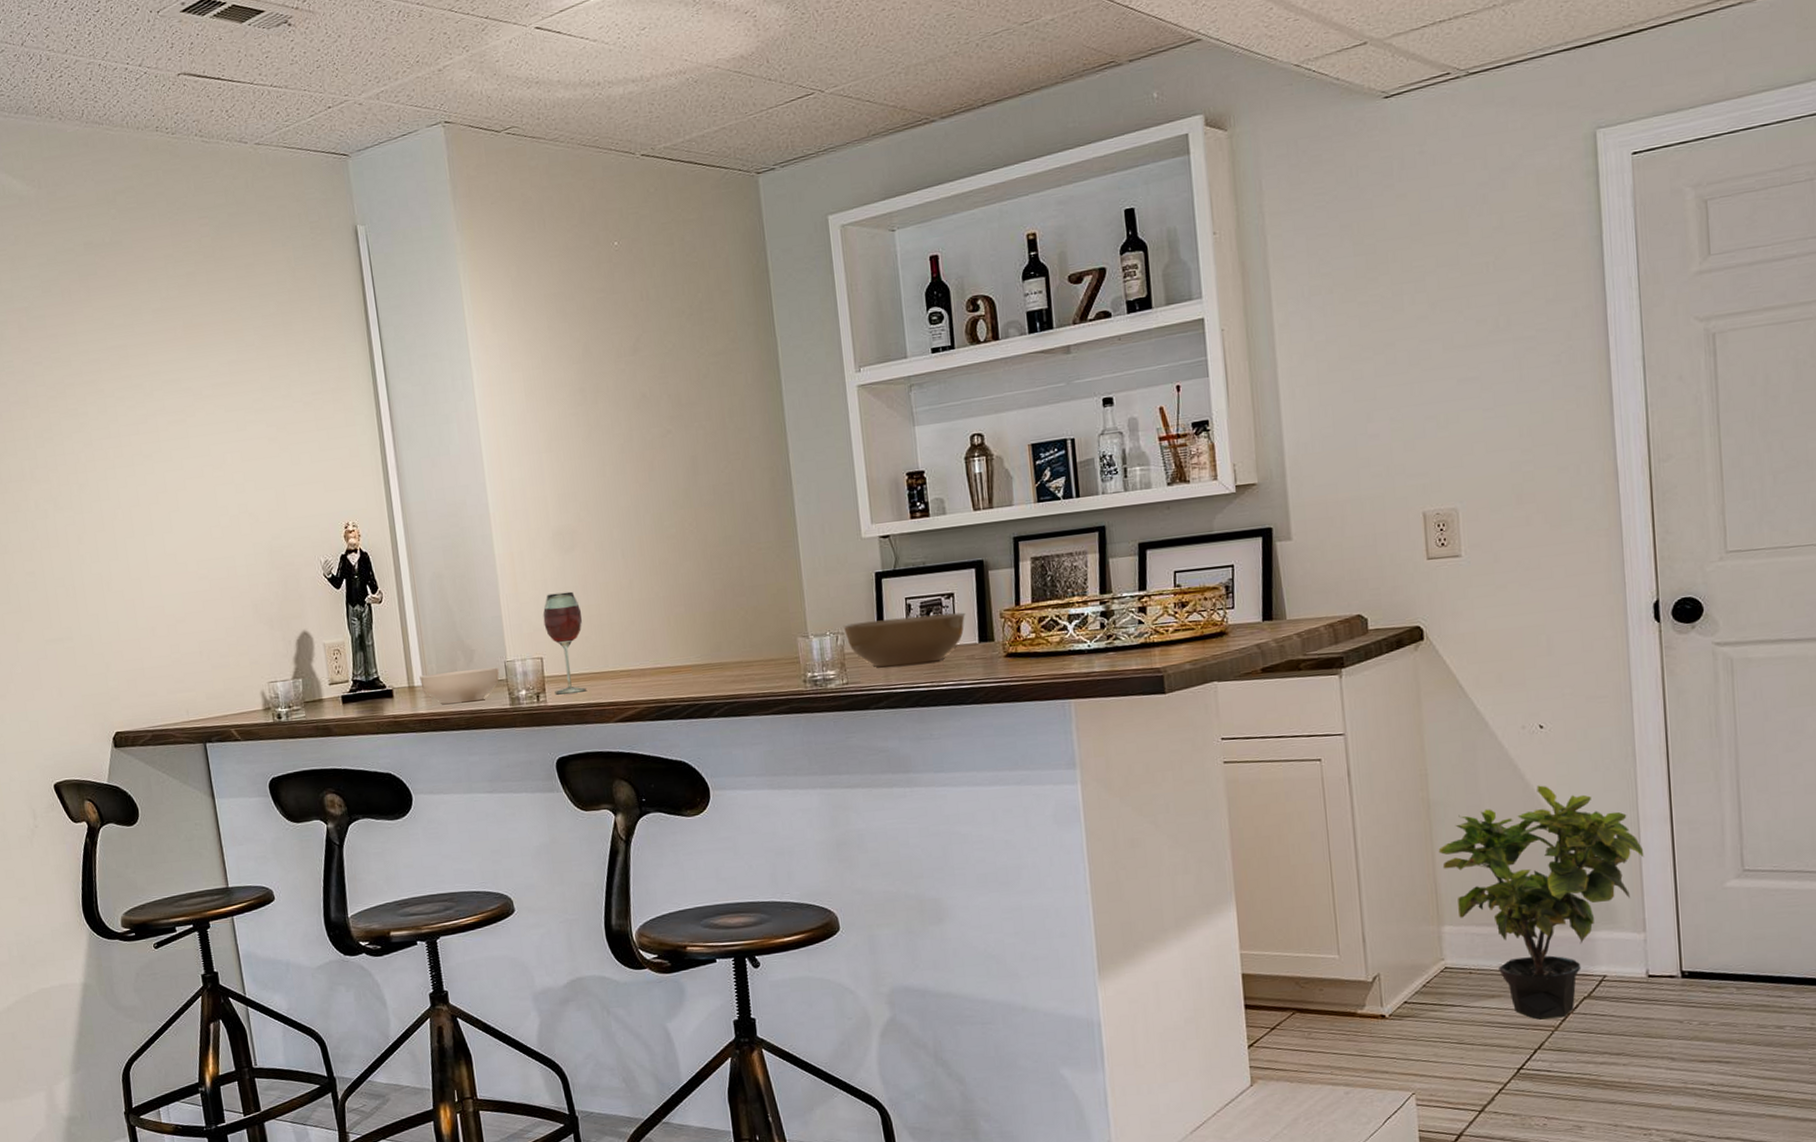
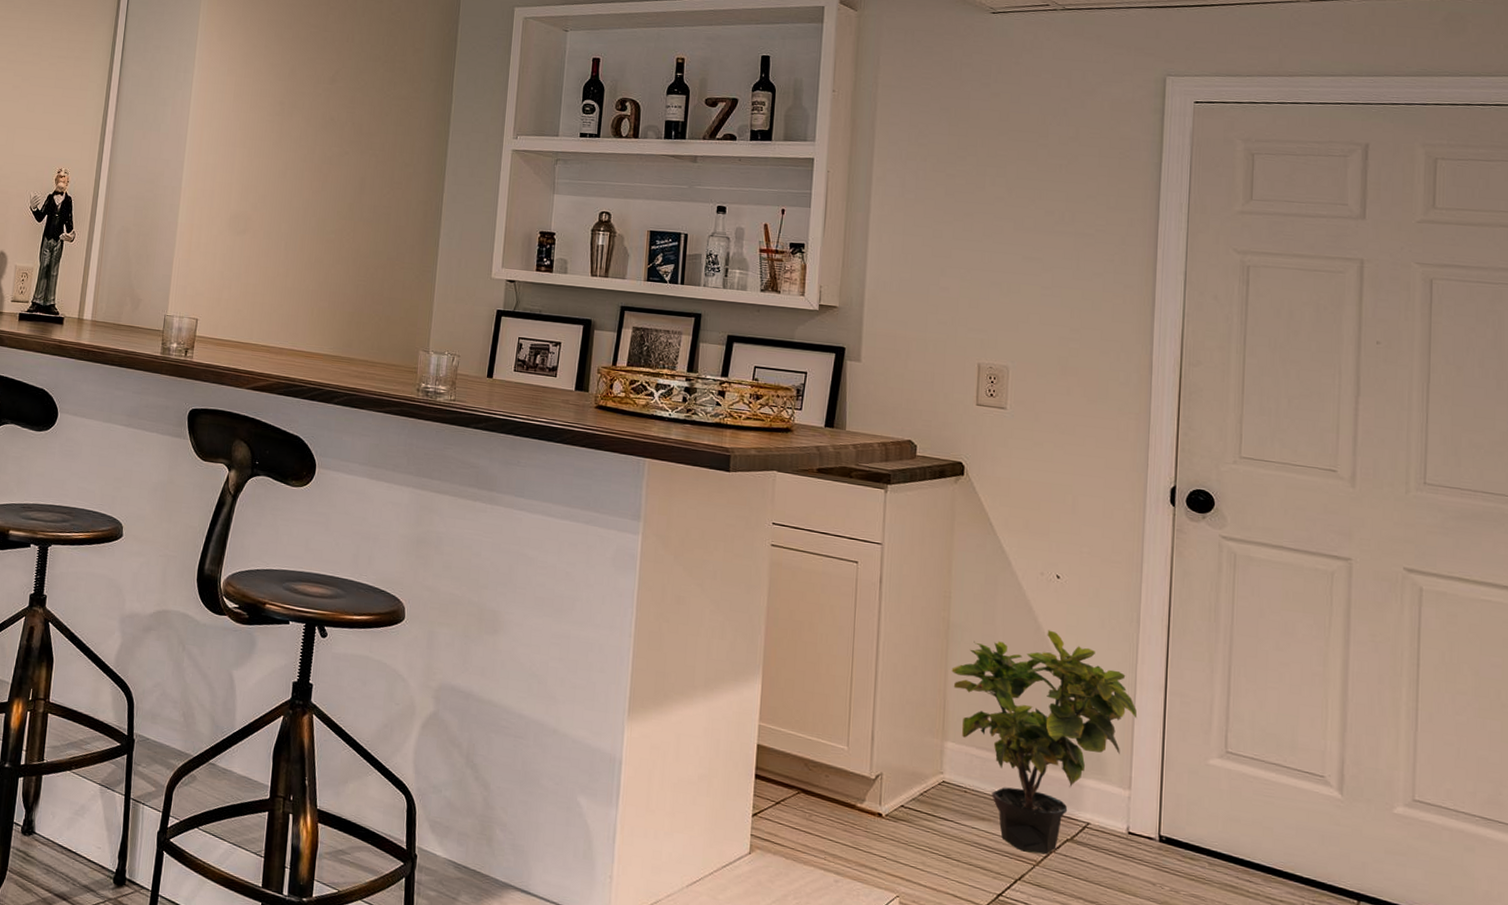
bowl: present [420,667,500,705] -> none [89,311,160,344]
wineglass: present [543,591,586,695] -> none [201,266,240,357]
bowl: present [843,612,966,669] -> none [460,348,568,400]

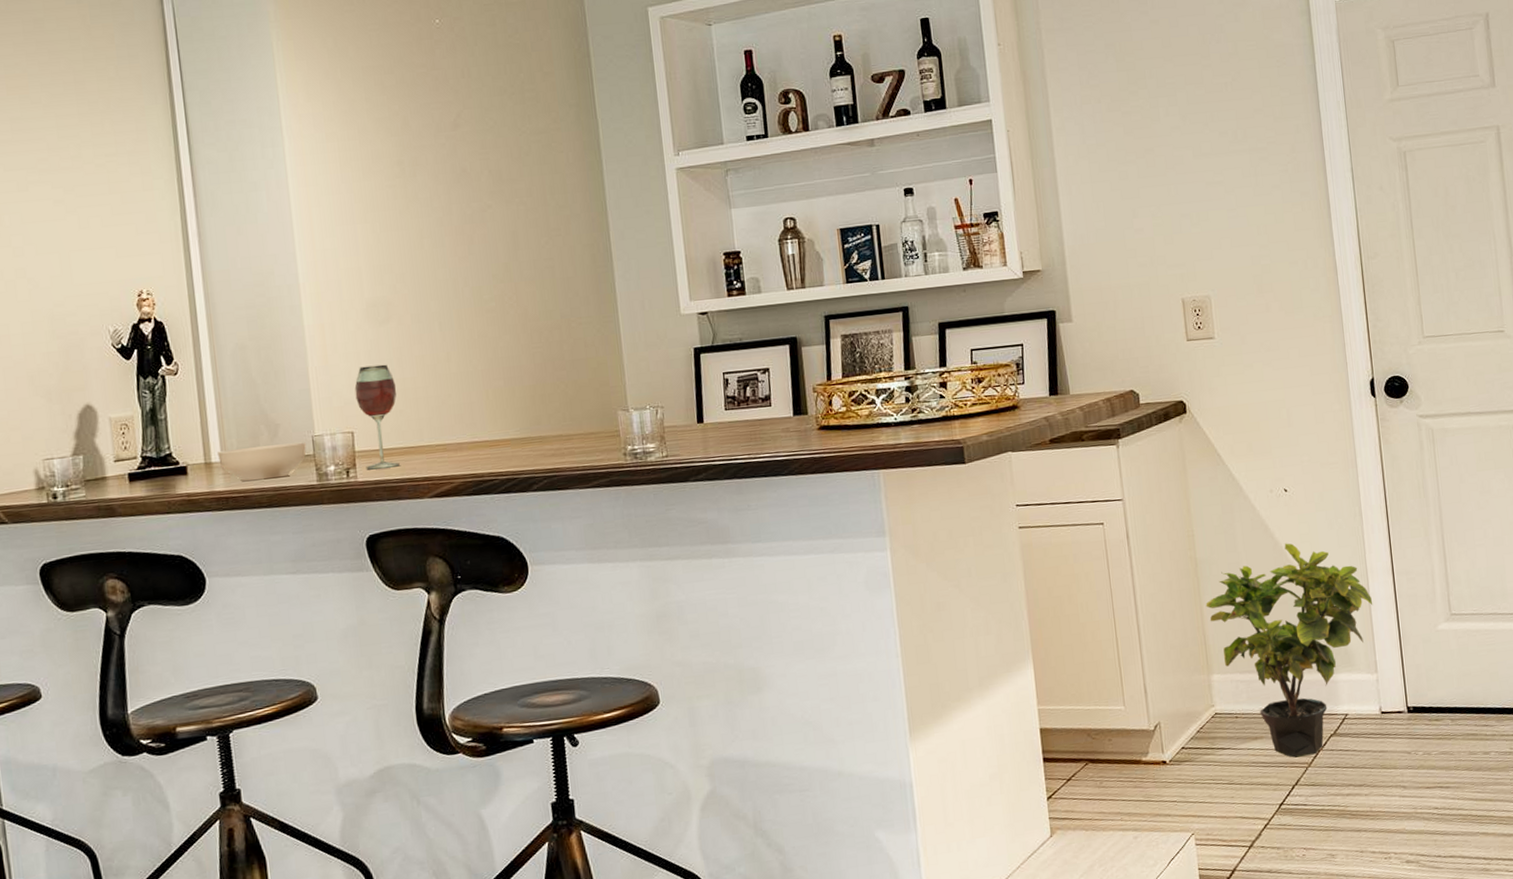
bowl: none [89,311,160,344] -> present [218,442,307,482]
wineglass: none [201,266,240,357] -> present [354,364,400,470]

